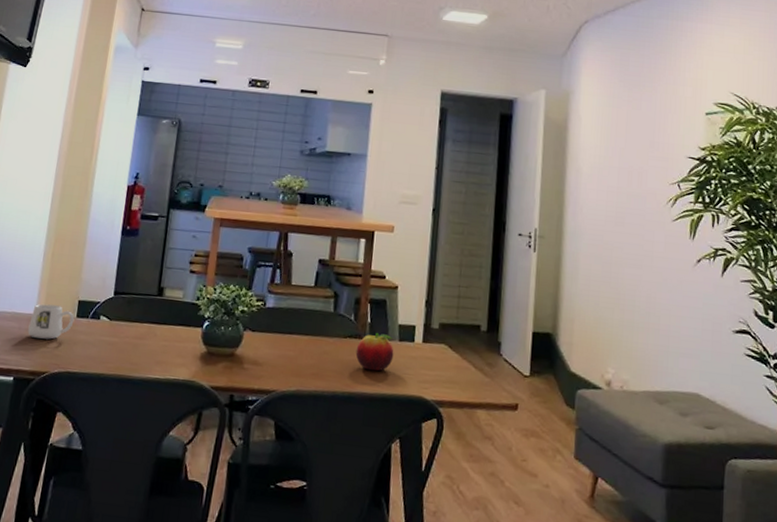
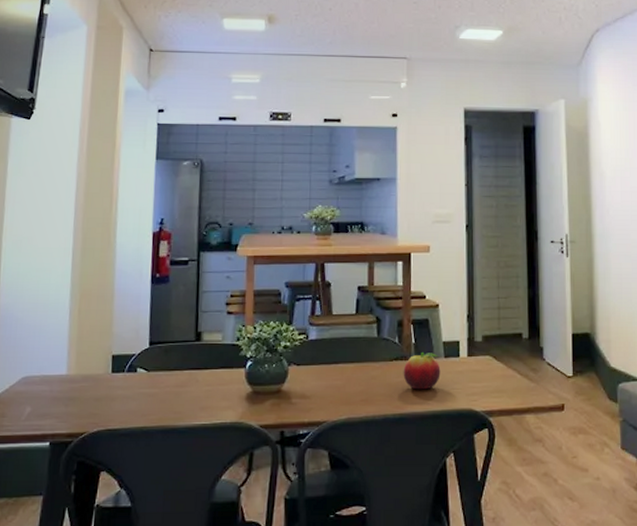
mug: present [28,304,75,340] -> none [60,363,110,399]

